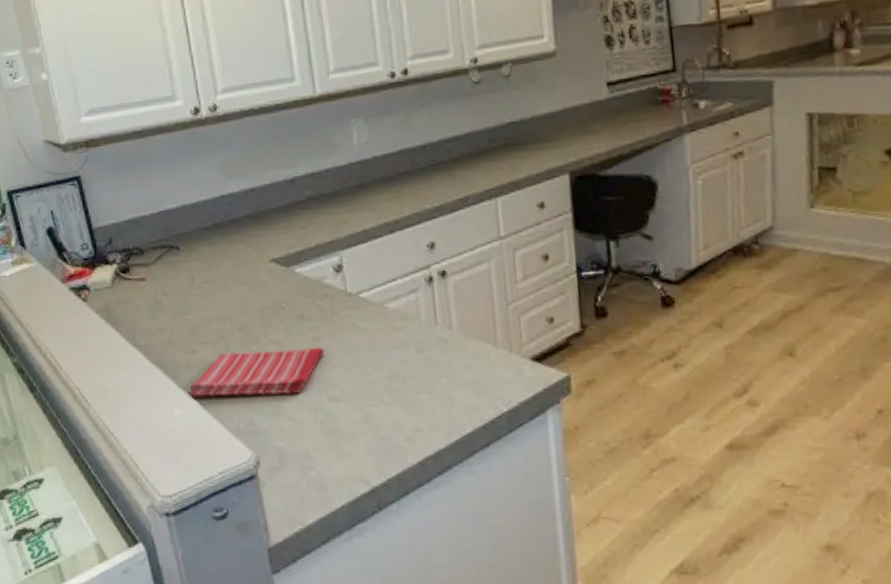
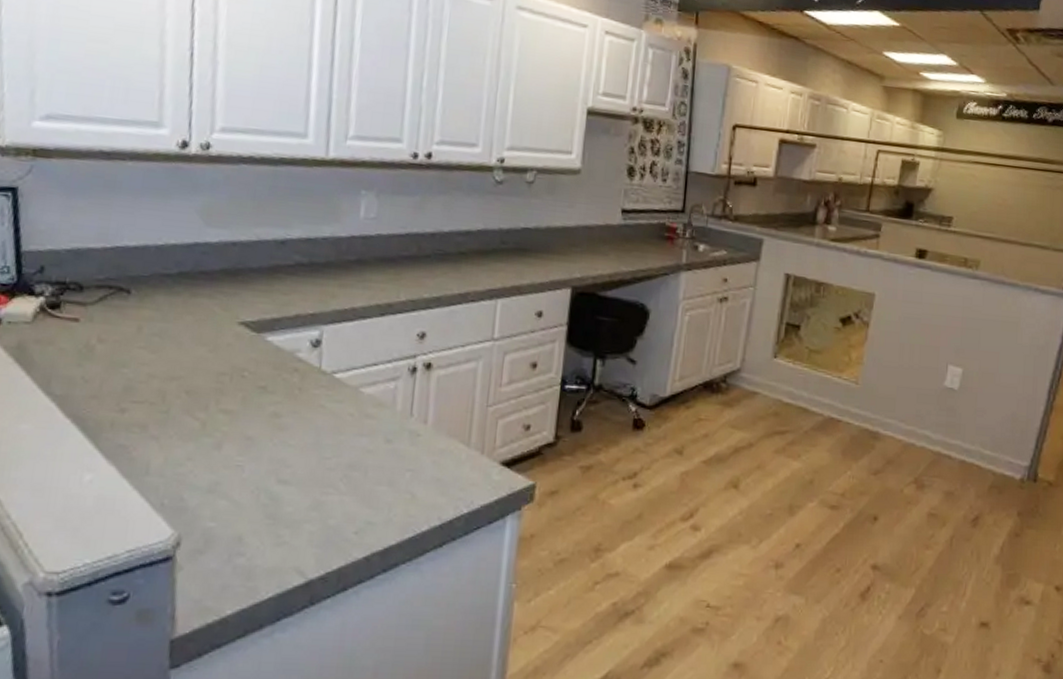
dish towel: present [187,347,325,397] -> none [106,416,283,471]

